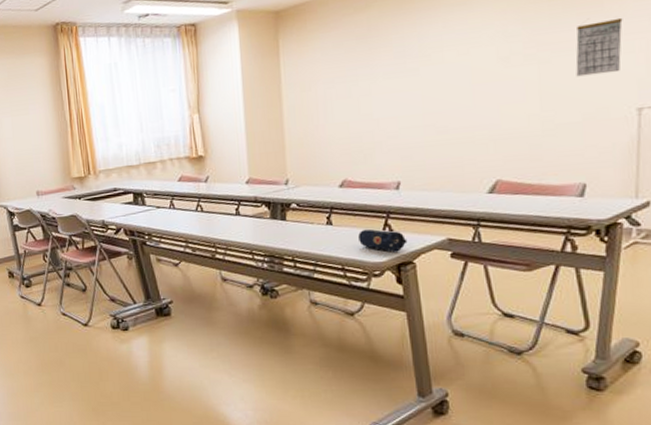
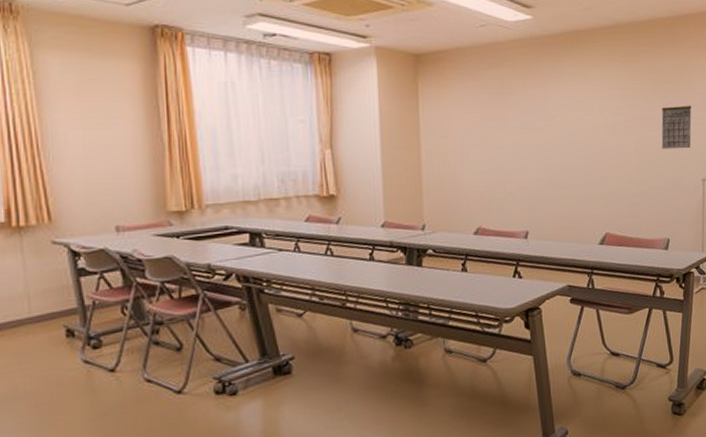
pencil case: present [358,228,408,252] -> none [491,275,534,299]

